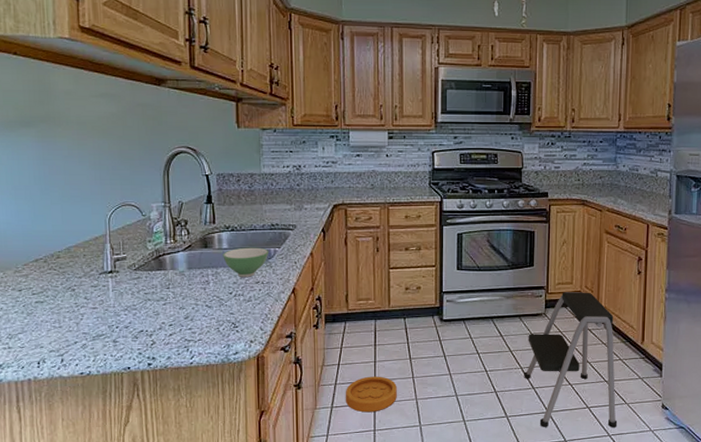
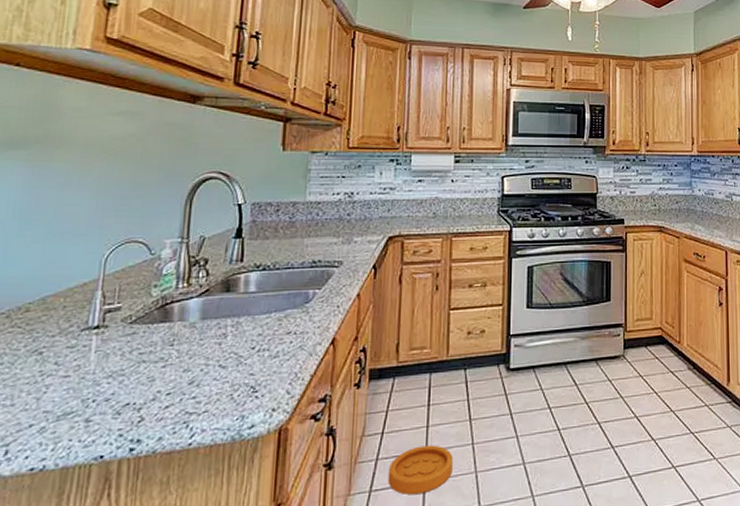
bowl: present [223,247,269,277] -> none [248,289,307,327]
step stool: present [524,292,618,427] -> none [602,328,707,497]

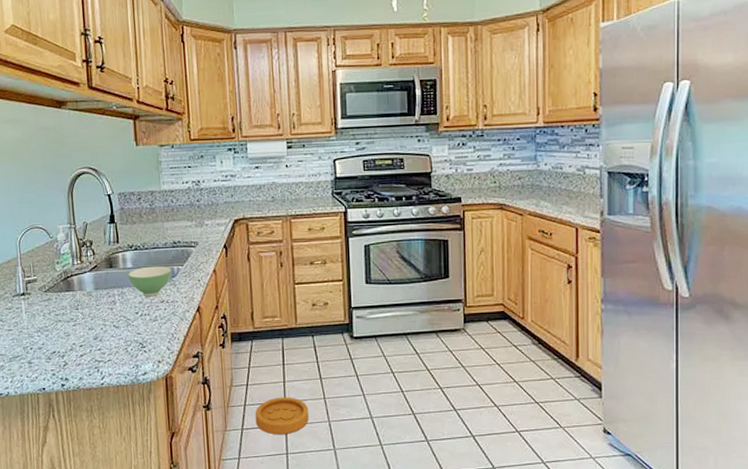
bowl: none [248,289,307,327] -> present [127,266,173,296]

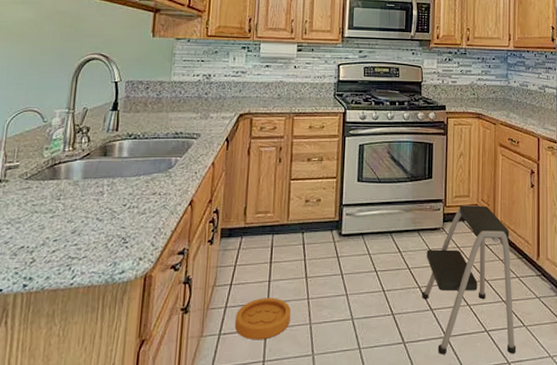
bowl: present [127,266,173,296] -> none [121,156,170,188]
step stool: none [444,304,553,454] -> present [422,205,517,355]

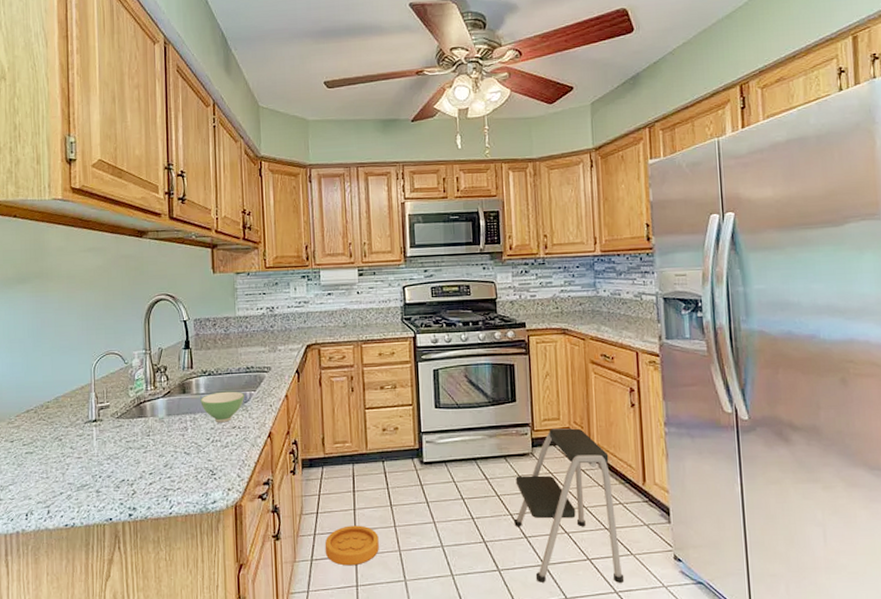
bowl: none [121,156,170,188] -> present [200,391,245,422]

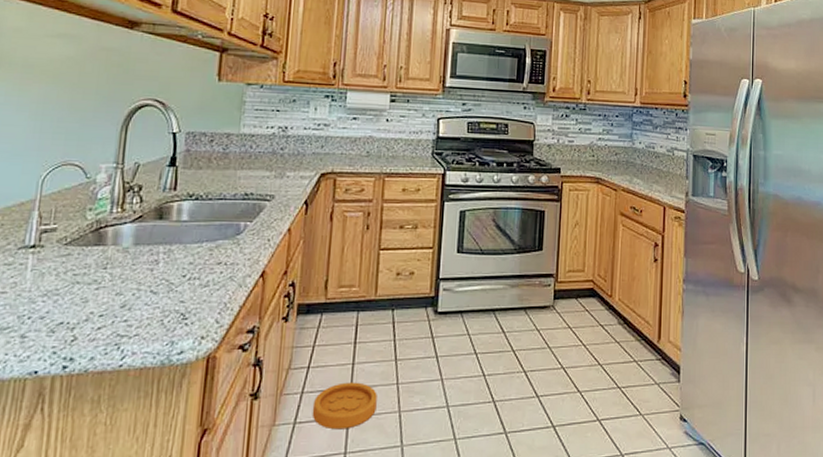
bowl: present [200,391,245,422] -> none [180,220,239,256]
step stool: present [514,428,625,583] -> none [527,281,631,446]

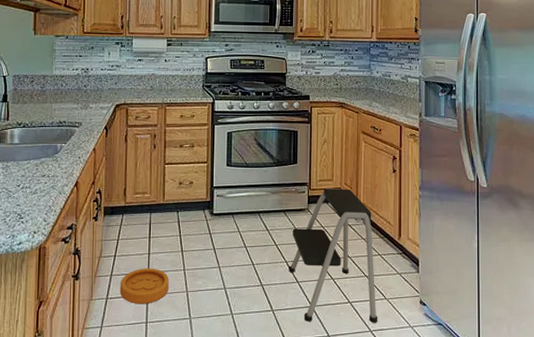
step stool: none [527,281,631,446] -> present [288,188,378,323]

